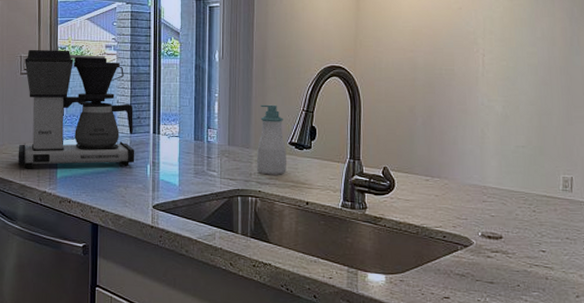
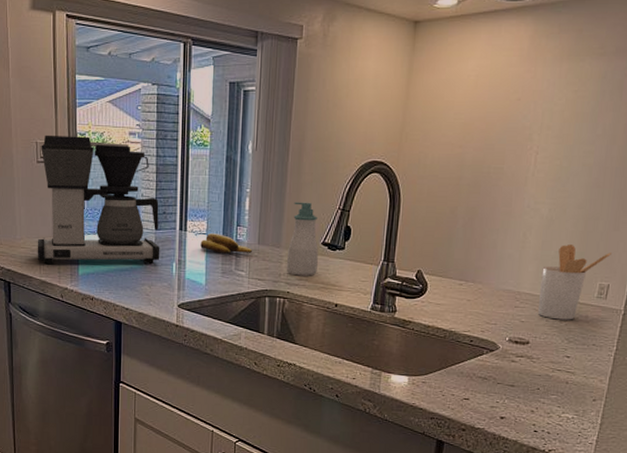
banana: none [173,136,224,155] -> present [200,233,253,254]
utensil holder: none [504,139,569,214] -> present [538,245,611,320]

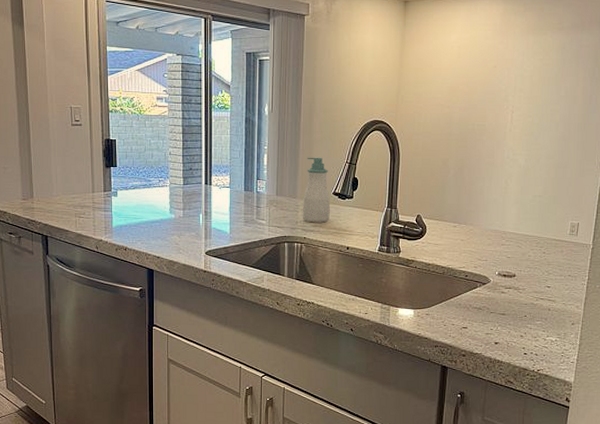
coffee maker: present [37,135,160,265] -> none [73,100,188,219]
banana: present [200,233,253,254] -> none [224,187,272,205]
utensil holder: present [538,245,611,320] -> none [521,190,579,255]

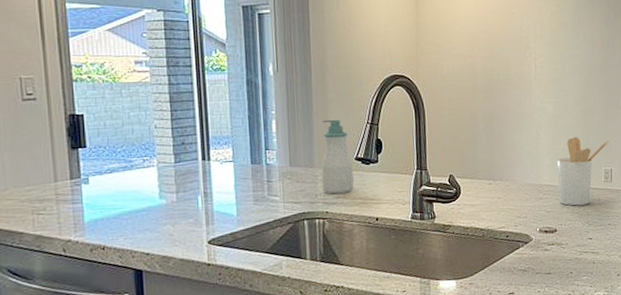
utensil holder: none [521,190,579,255] -> present [556,137,609,206]

